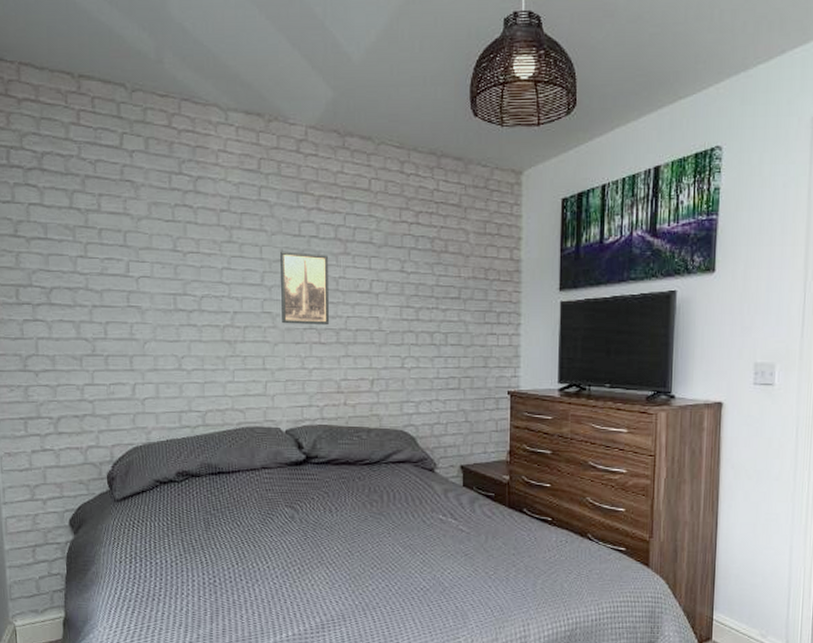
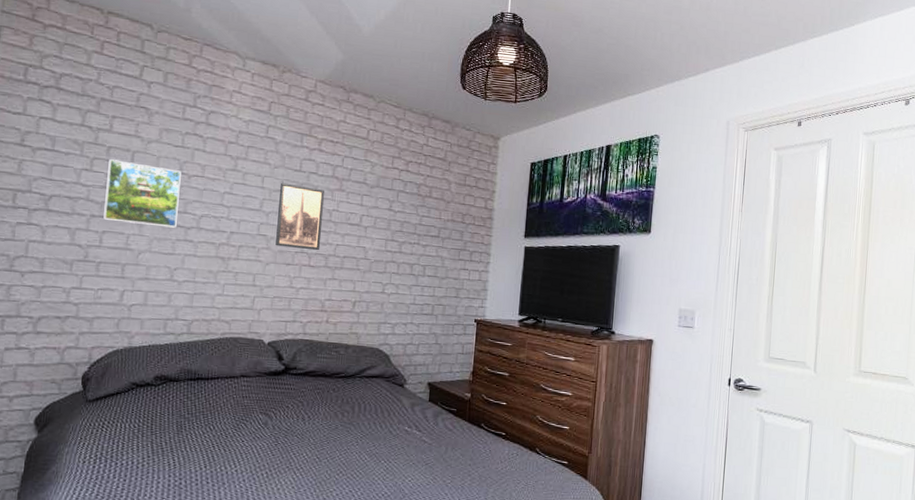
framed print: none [102,243,178,312] -> present [103,159,181,228]

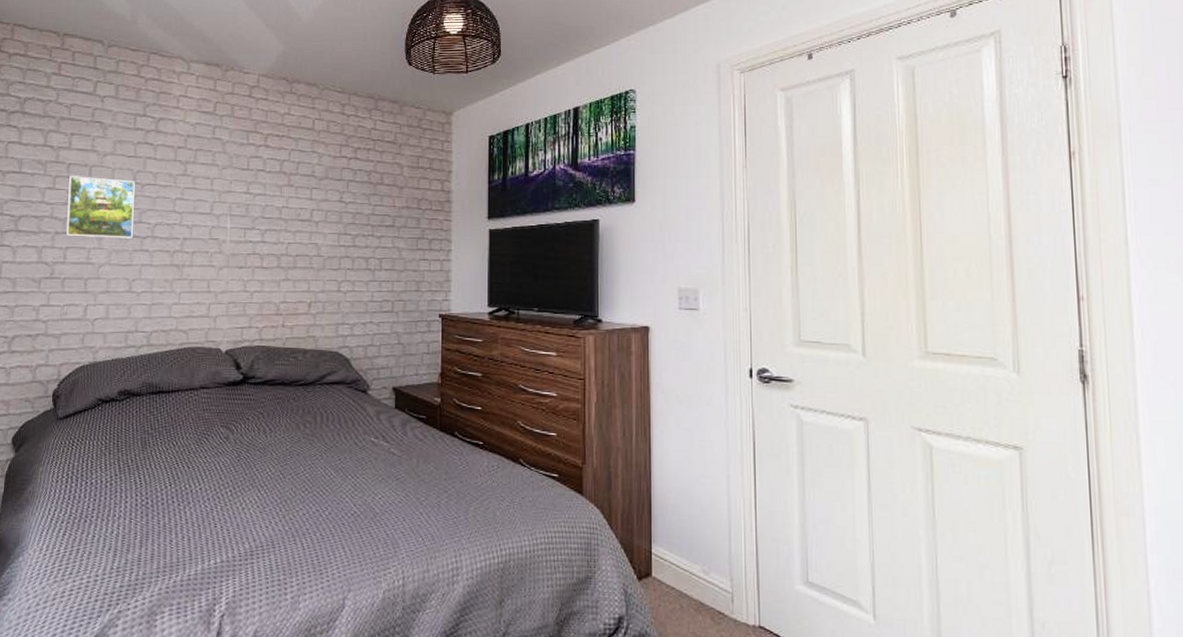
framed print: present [275,182,324,251] -> none [227,183,273,251]

